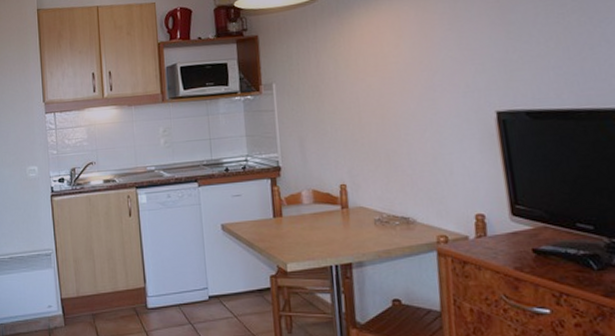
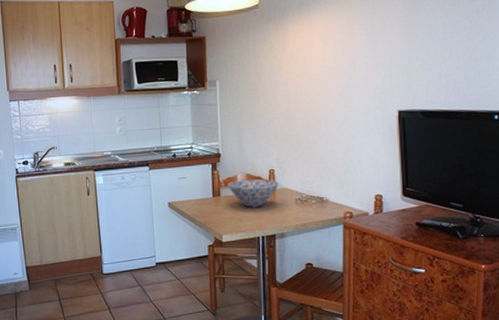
bowl: none [290,196,353,230] -> present [227,179,279,208]

